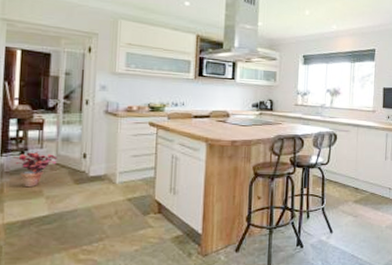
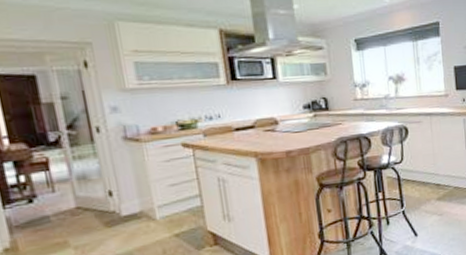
potted plant: present [14,151,58,188] -> none [21,196,77,241]

